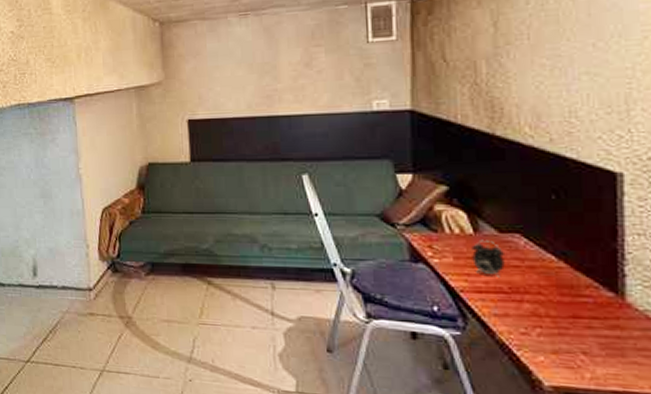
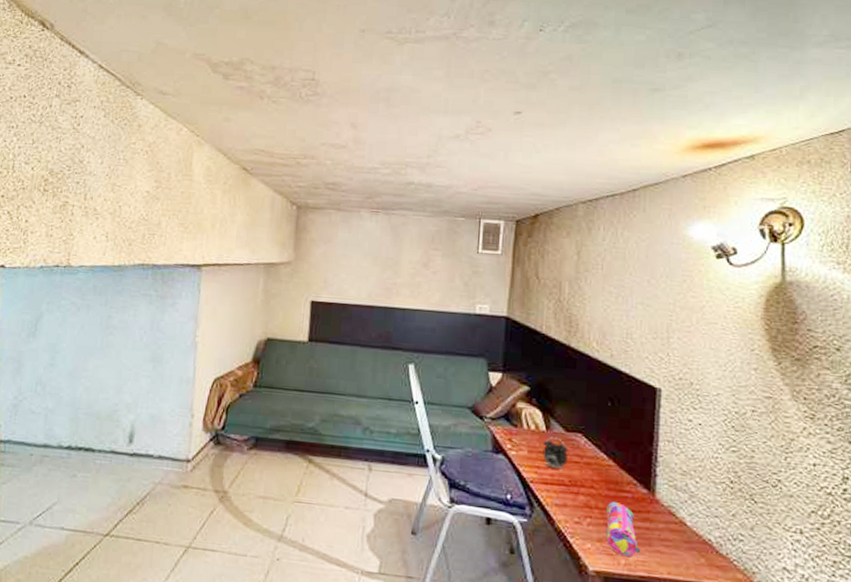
pencil case: none [561,309,612,370] -> present [606,502,641,557]

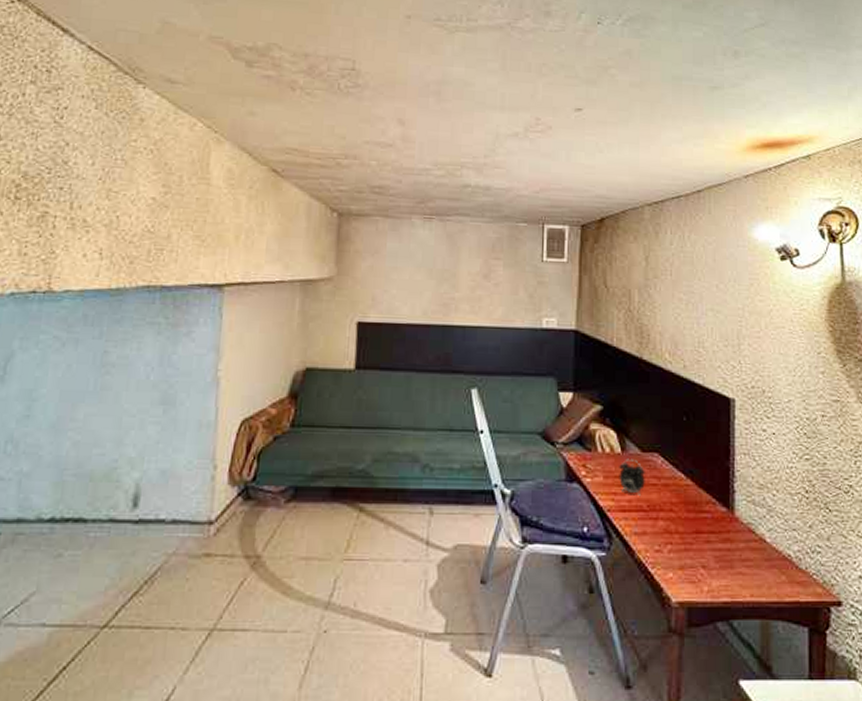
pencil case: present [606,502,641,557] -> none [687,524,723,583]

